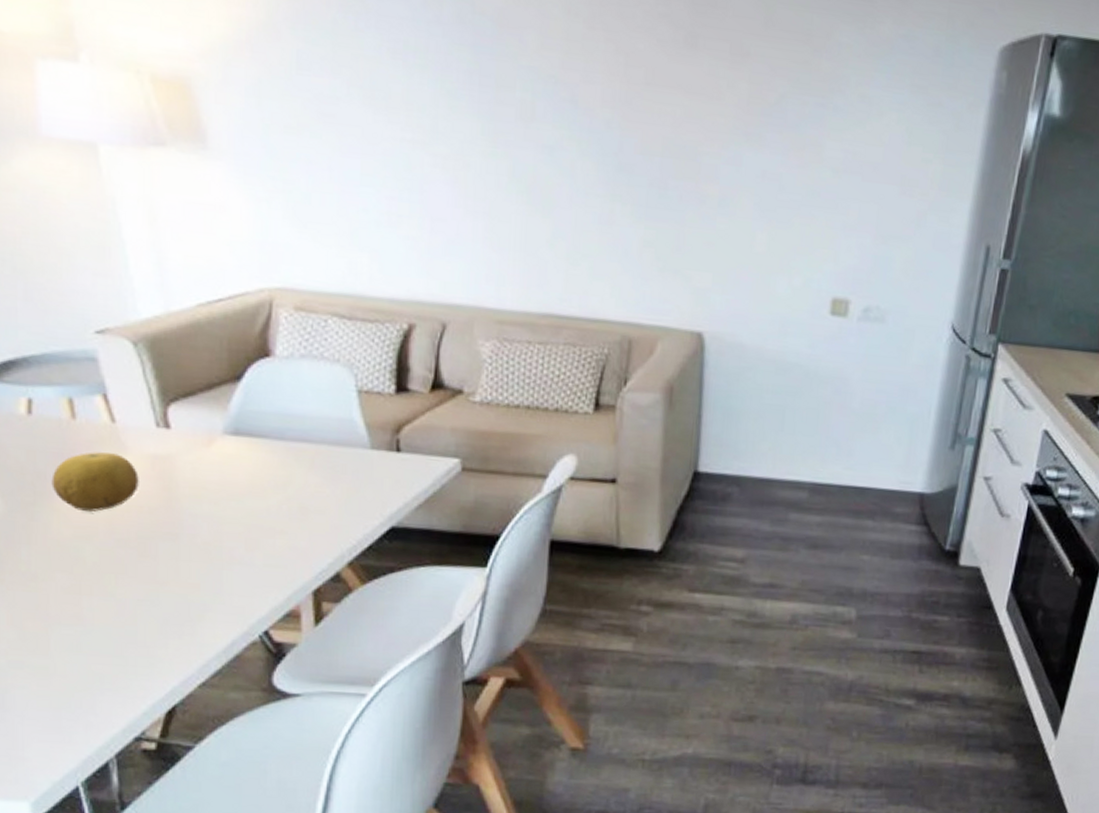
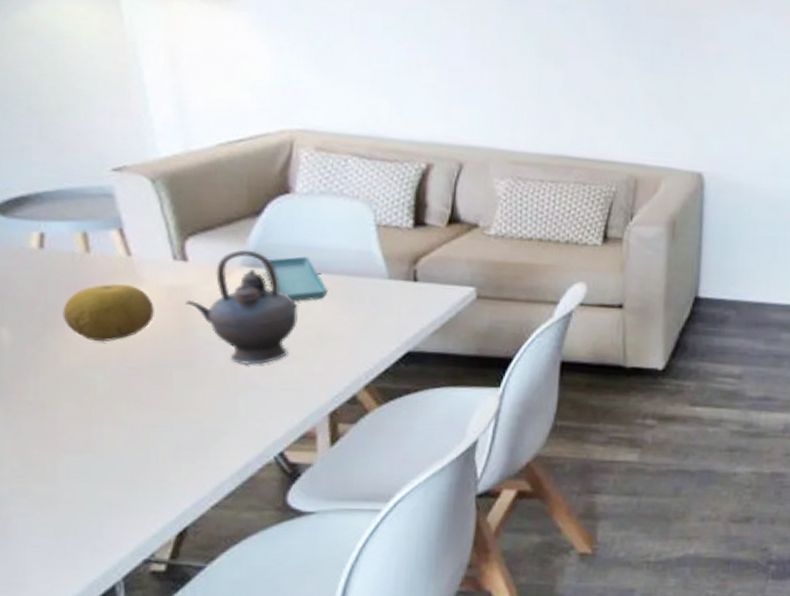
teapot: none [169,416,280,539] -> present [186,249,298,365]
saucer: none [243,424,310,473] -> present [261,256,328,302]

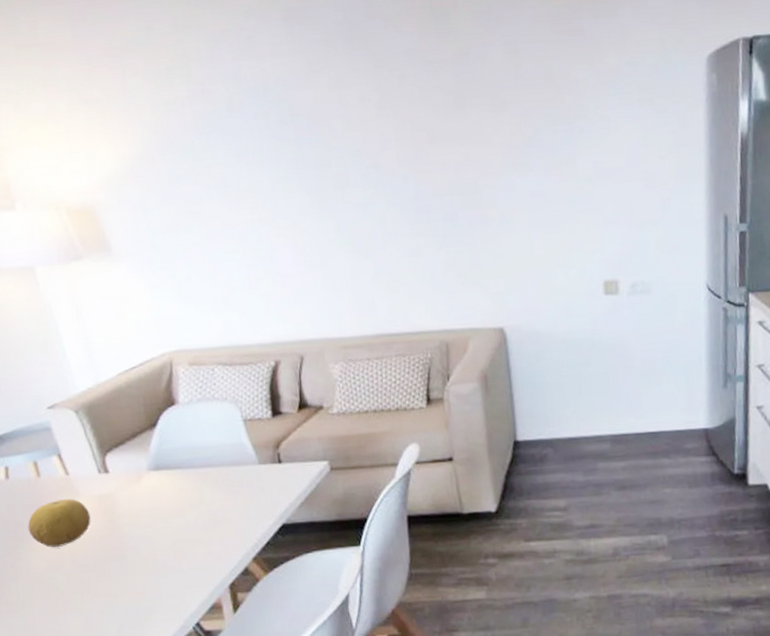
teapot: present [186,249,298,365] -> none [112,456,195,552]
saucer: present [261,256,328,302] -> none [162,455,215,495]

